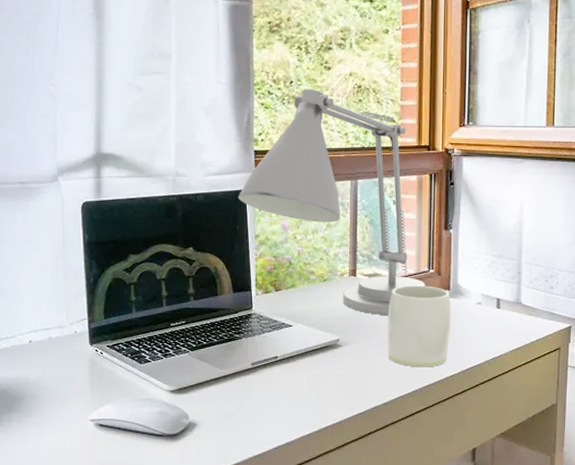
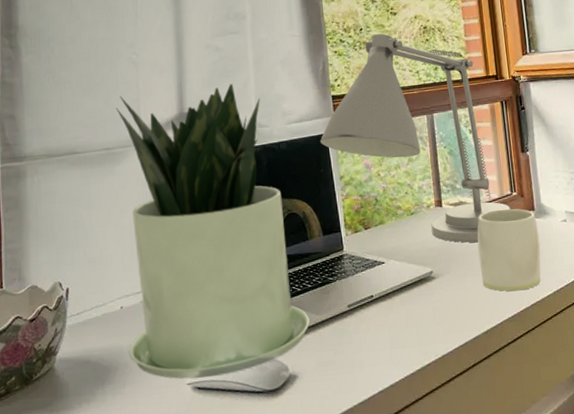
planter: none [32,128,213,416] -> present [116,84,310,379]

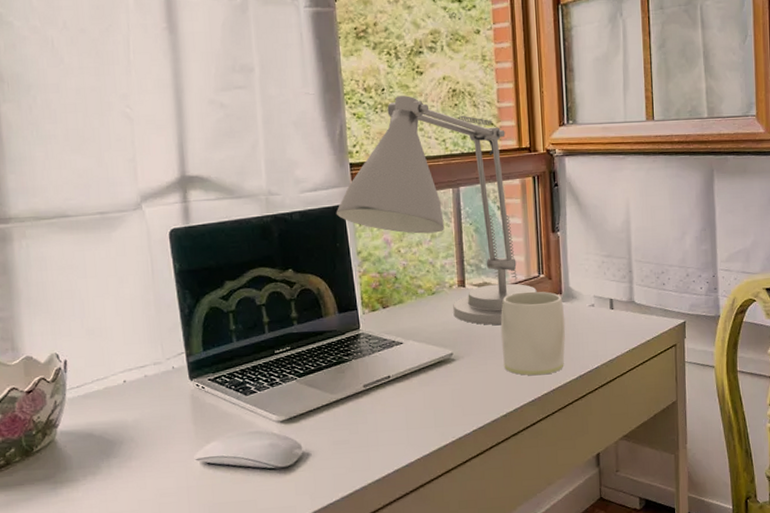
planter: present [116,84,310,379] -> none [109,146,324,454]

